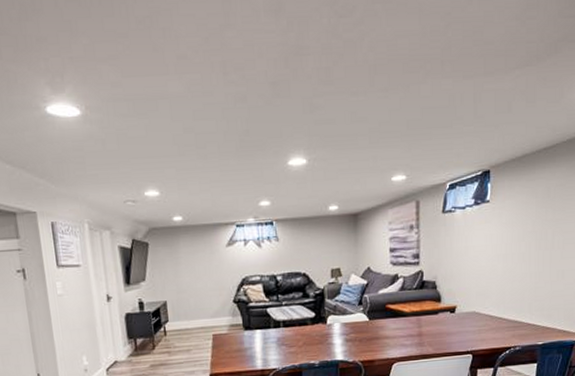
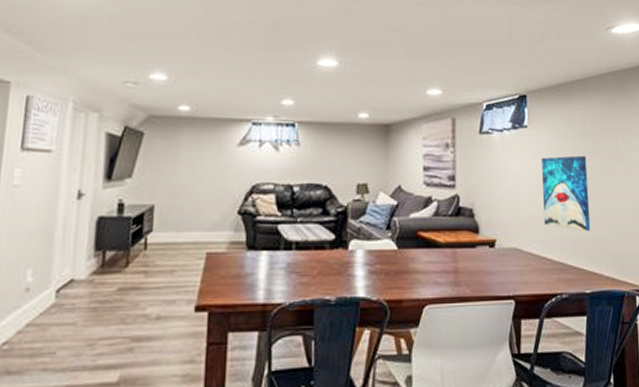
wall art: none [501,223,548,293] -> present [542,155,591,232]

